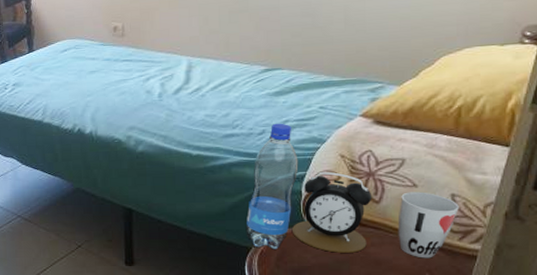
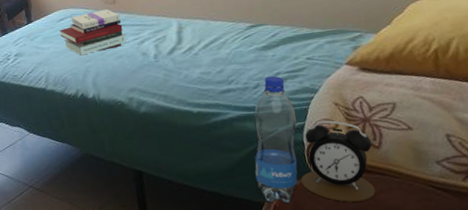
books: none [62,42,131,90] -> present [59,9,126,56]
cup: present [397,192,459,258] -> none [399,134,457,202]

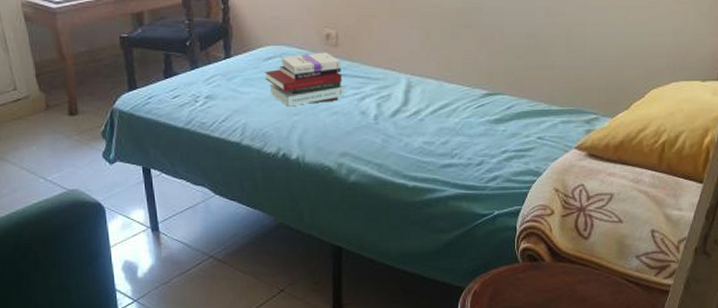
bottle: present [253,76,298,204] -> none [460,153,515,289]
alarm clock: present [301,120,376,202] -> none [506,206,582,291]

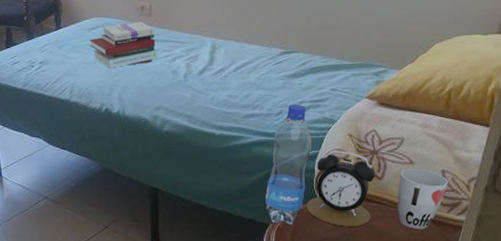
bottle: none [460,153,515,289] -> present [264,104,312,225]
alarm clock: none [506,206,582,291] -> present [306,150,376,227]
cup: none [602,227,657,295] -> present [397,168,448,230]

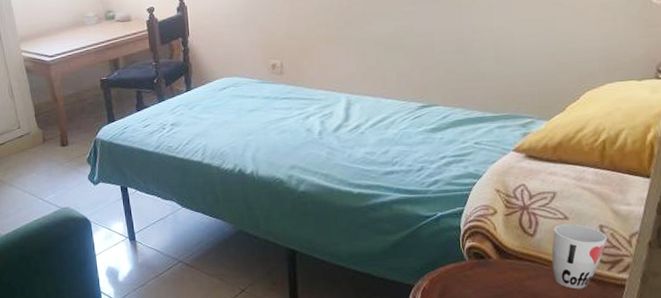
books: present [89,21,157,69] -> none [221,80,291,129]
bottle: present [264,104,312,225] -> none [408,159,457,287]
alarm clock: present [306,150,376,227] -> none [453,206,527,287]

